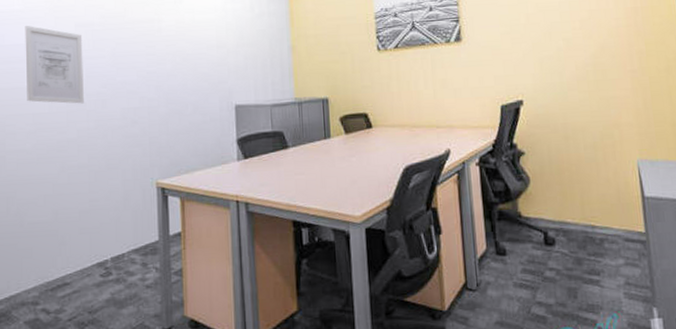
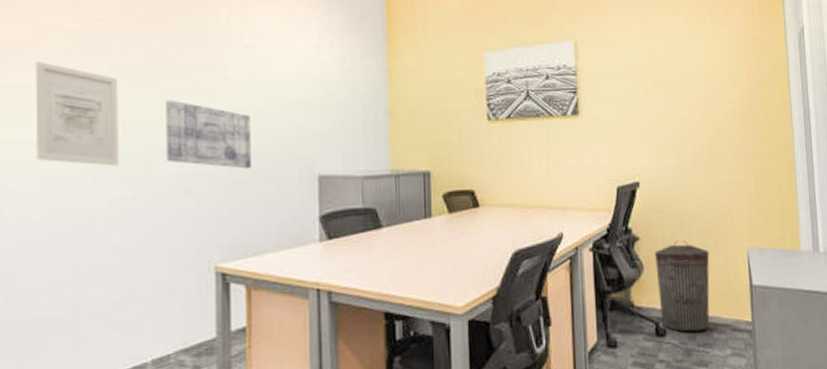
wall art: none [117,49,183,102] -> present [166,99,252,169]
trash can: none [541,153,600,242] -> present [655,240,710,332]

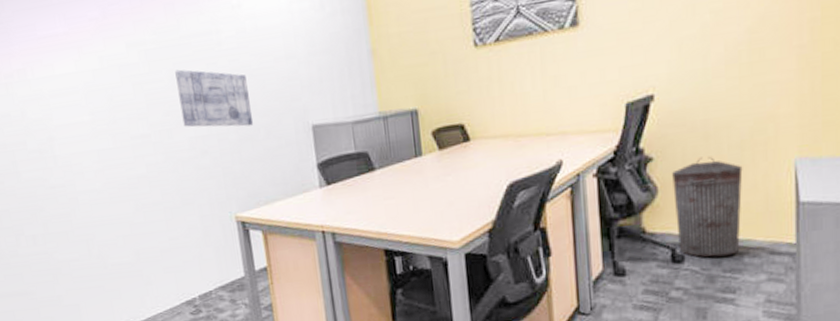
wall art: present [35,62,119,166] -> none [72,50,148,138]

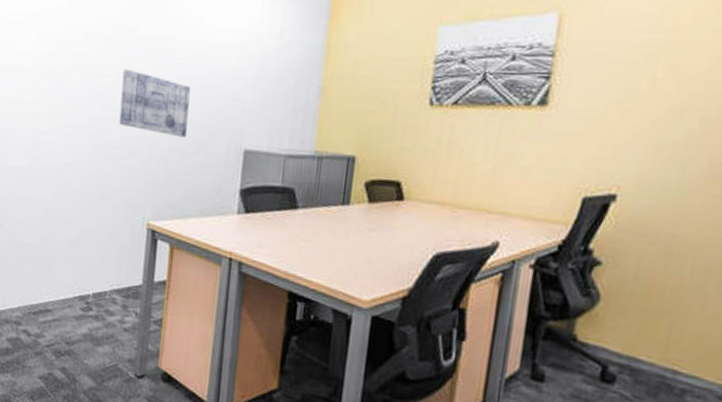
trash can: present [672,156,743,257] -> none [611,273,705,389]

